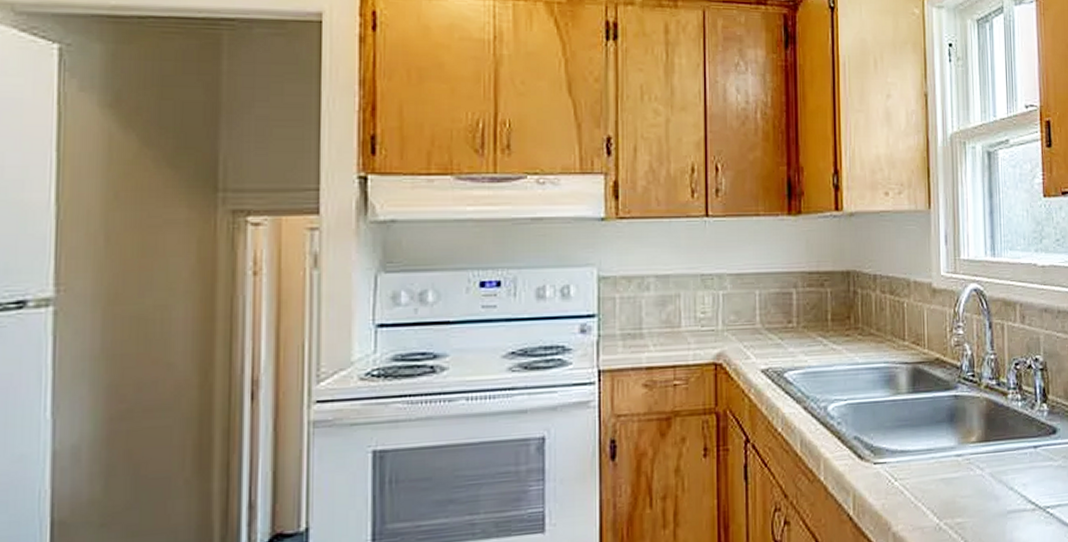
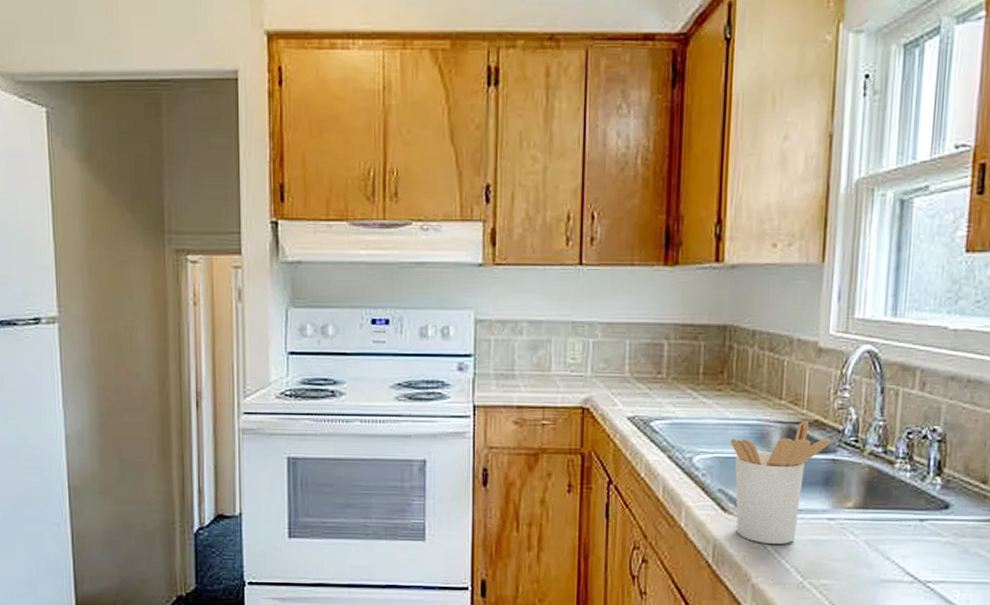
utensil holder: none [861,360,951,489] -> present [730,421,830,544]

